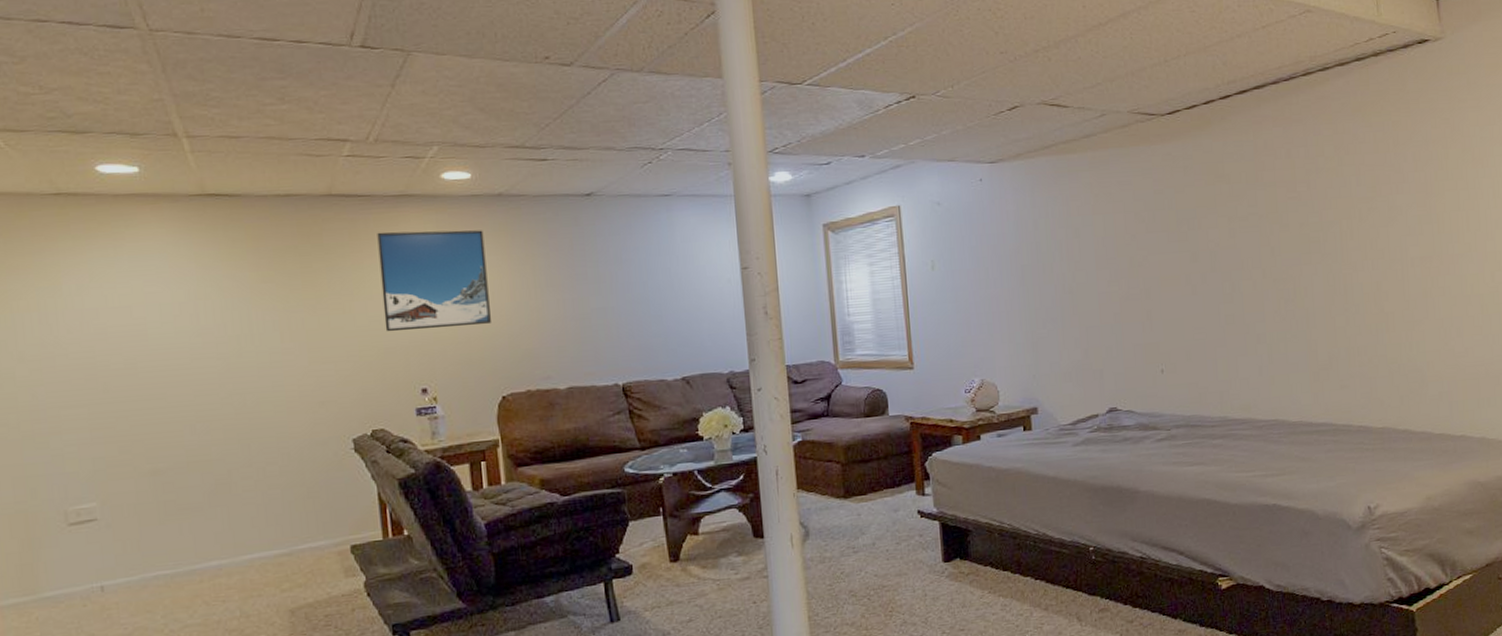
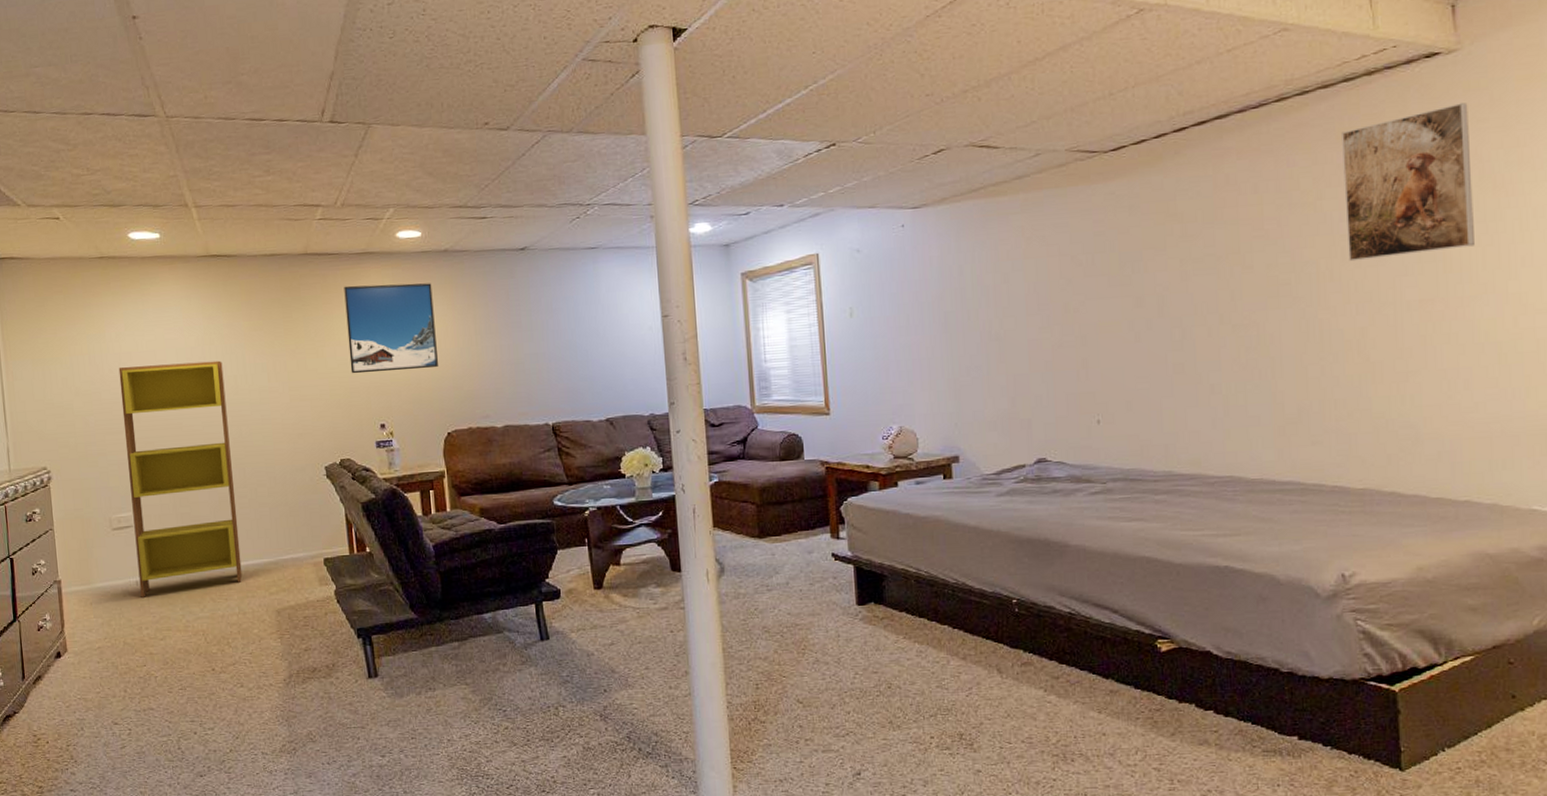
bookcase: none [80,317,246,606] -> present [118,360,242,597]
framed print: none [1356,85,1460,222] -> present [1342,103,1474,262]

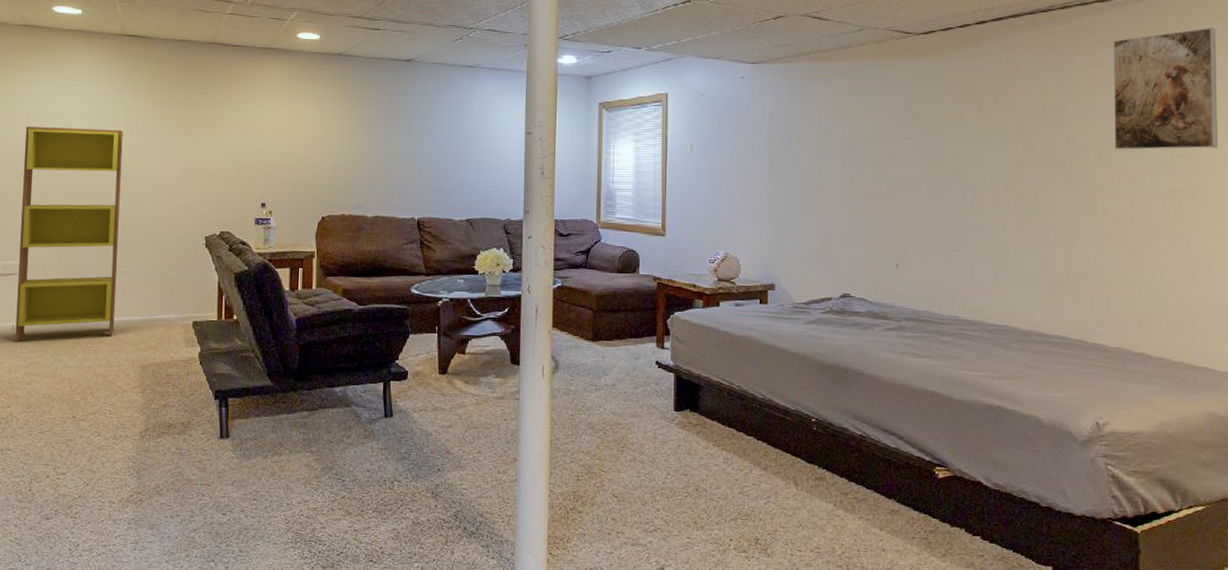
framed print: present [344,283,438,374] -> none [240,75,324,157]

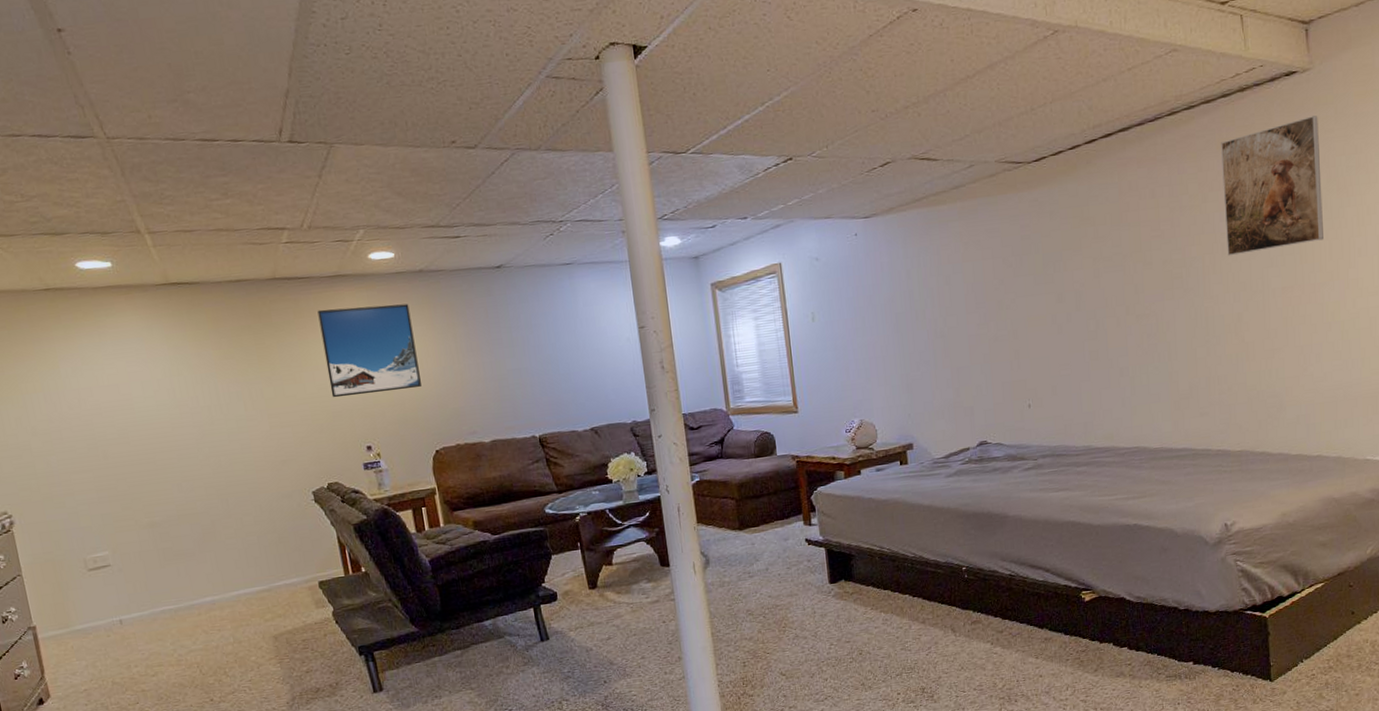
bookcase: present [15,127,123,342] -> none [78,391,234,636]
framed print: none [240,75,324,157] -> present [317,303,421,398]

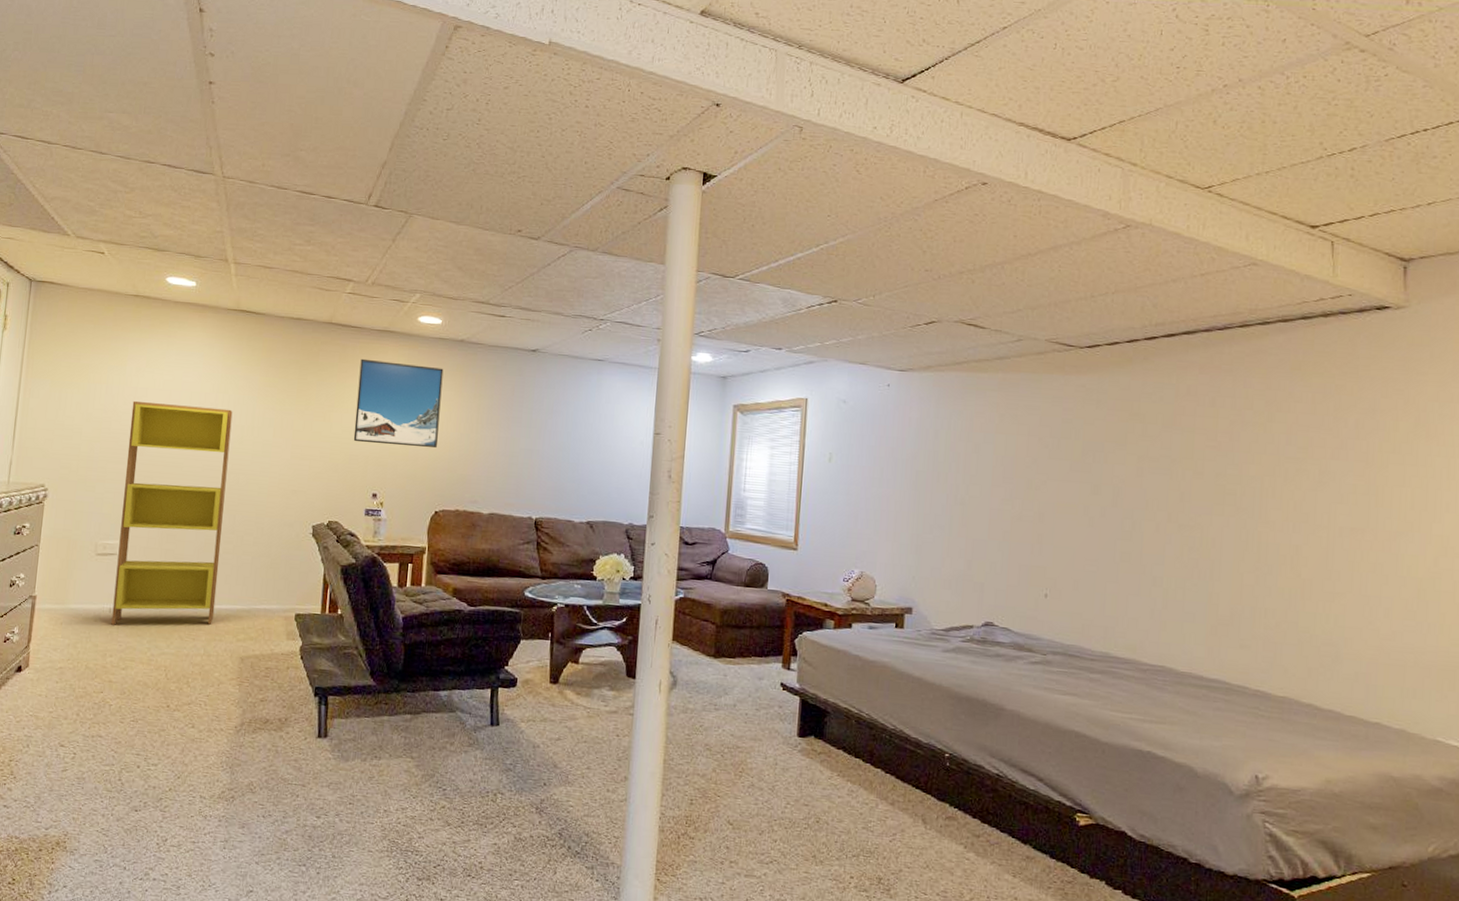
bookcase: none [78,391,234,636] -> present [111,401,233,625]
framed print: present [1221,116,1323,256] -> none [1291,355,1410,486]

